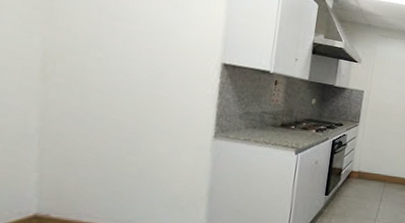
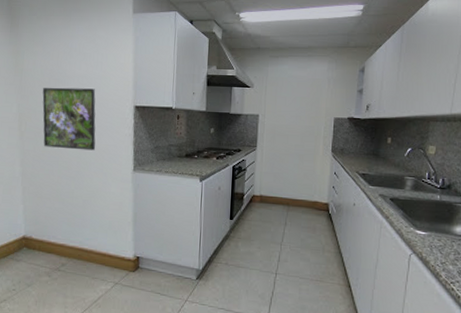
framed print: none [82,22,170,110] -> present [42,87,96,151]

